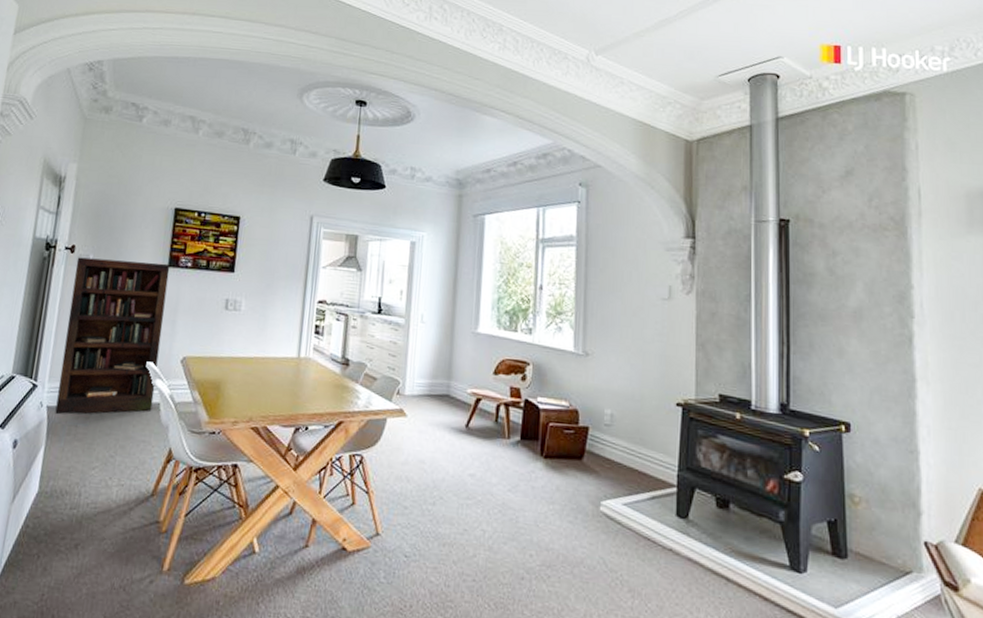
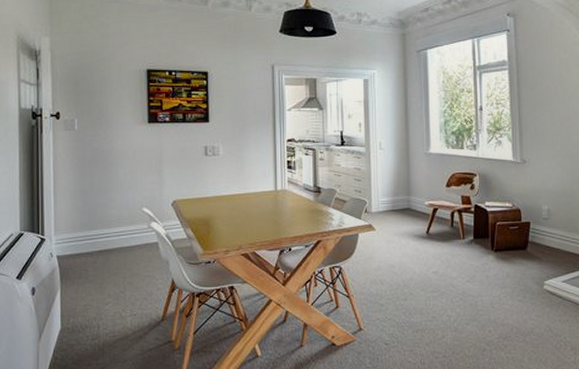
bookcase: present [55,257,170,415] -> none [63,120,152,262]

